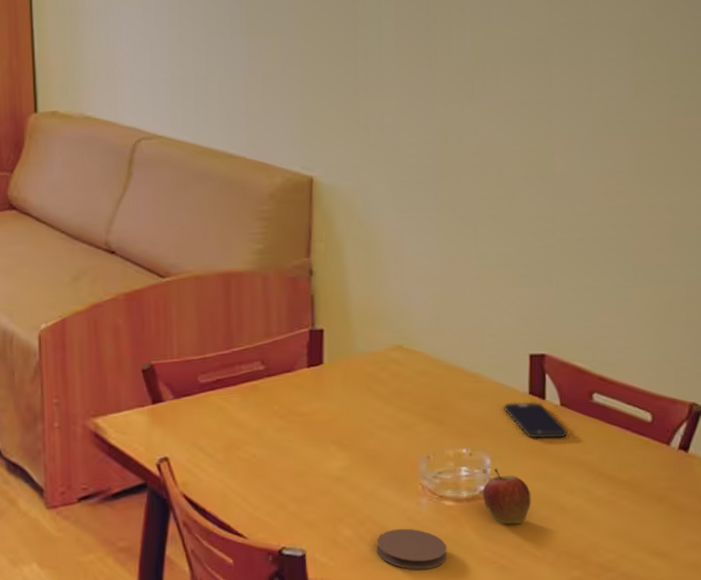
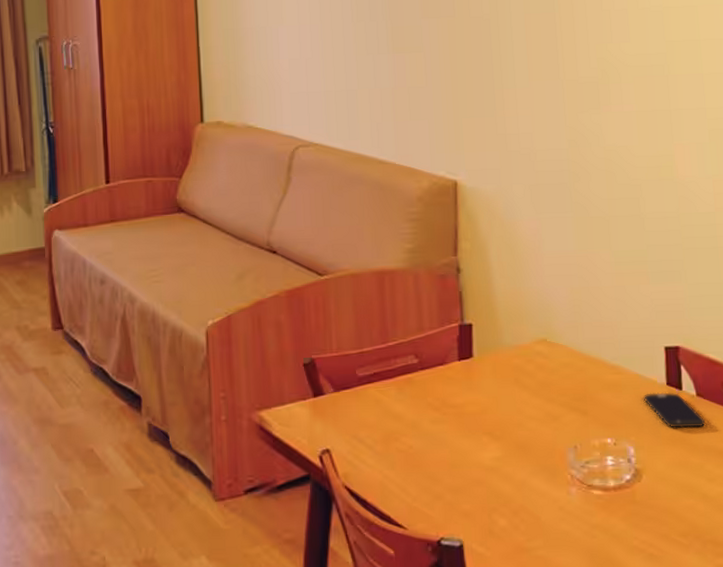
coaster: present [376,528,447,570] -> none [530,517,598,559]
fruit: present [482,468,531,524] -> none [628,457,675,513]

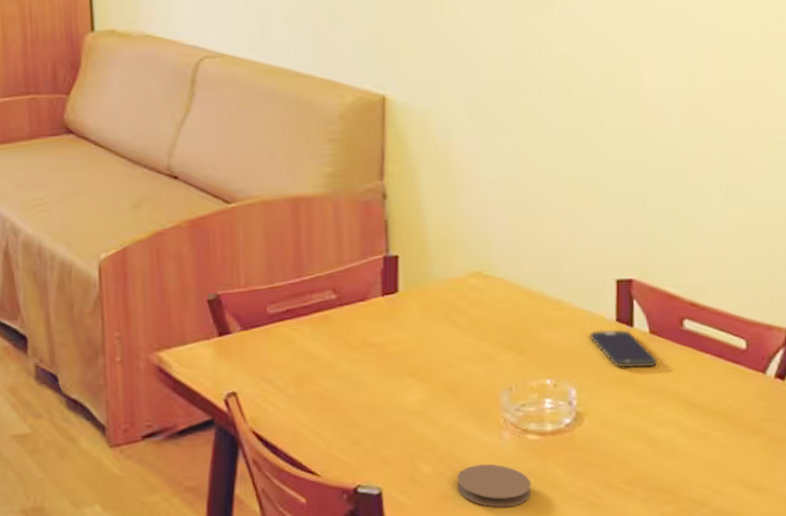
coaster: none [530,517,598,559] -> present [457,464,532,508]

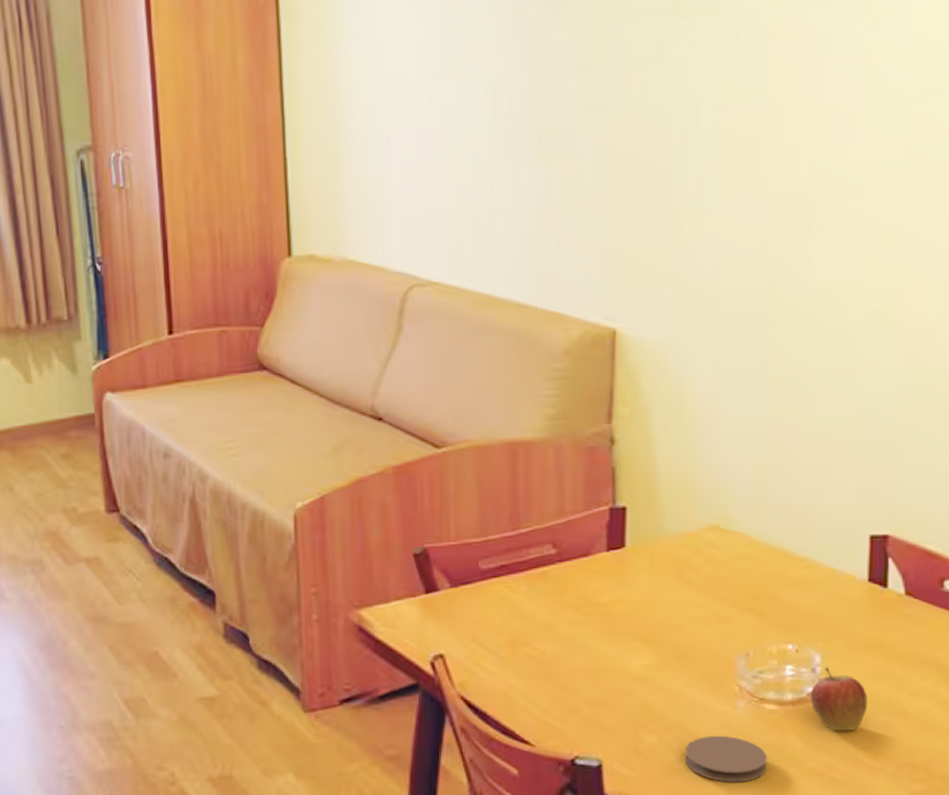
fruit: none [567,400,620,459] -> present [810,667,868,731]
smartphone: present [590,329,657,367] -> none [838,590,912,632]

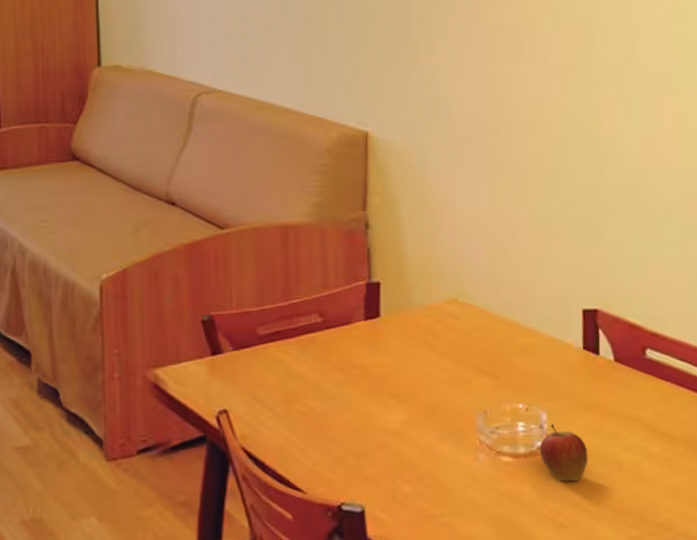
coaster: present [685,735,768,783] -> none [435,484,506,527]

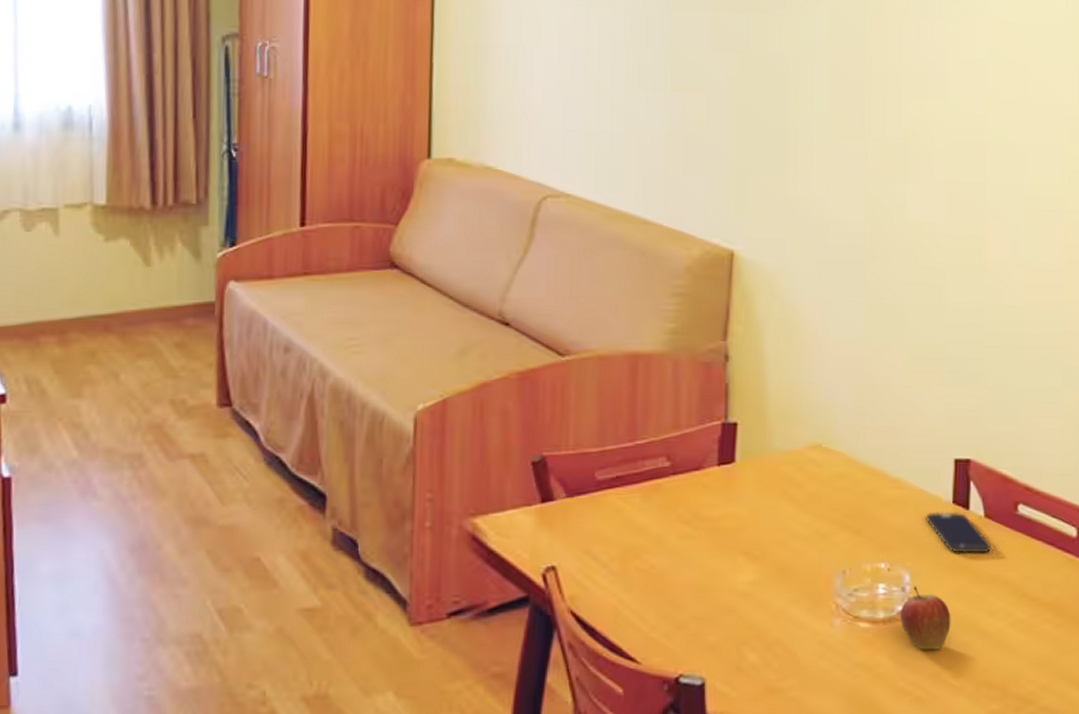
smartphone: none [559,357,622,393] -> present [926,512,991,552]

